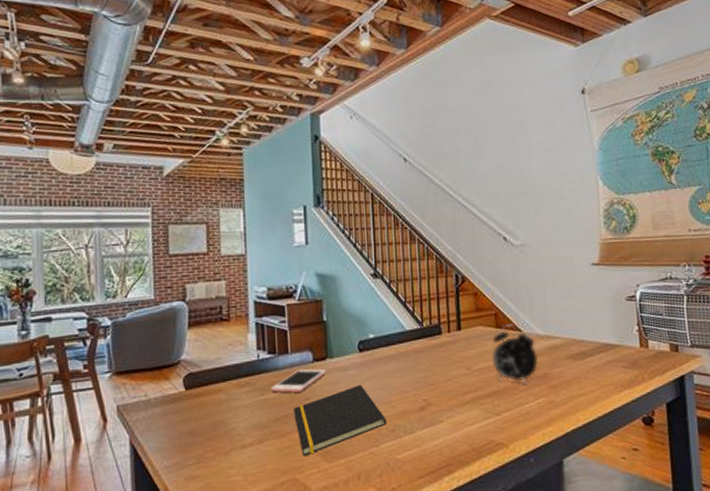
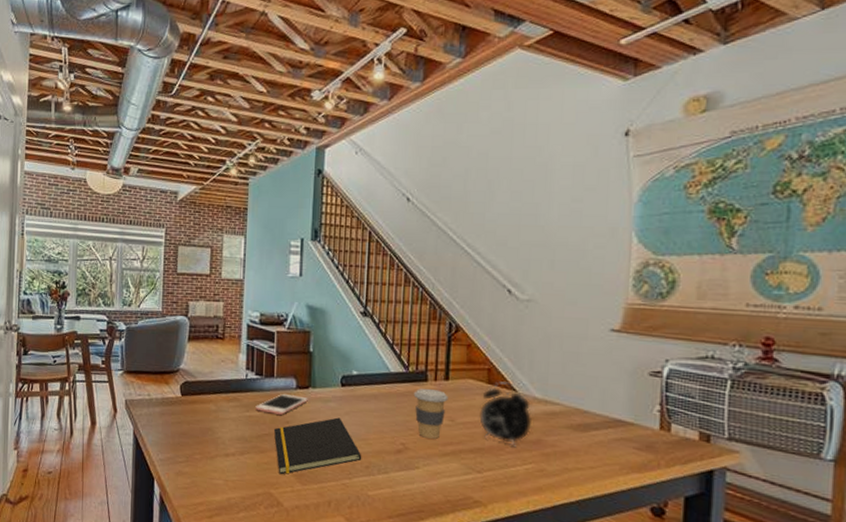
coffee cup: none [430,340,463,390] -> present [413,388,449,439]

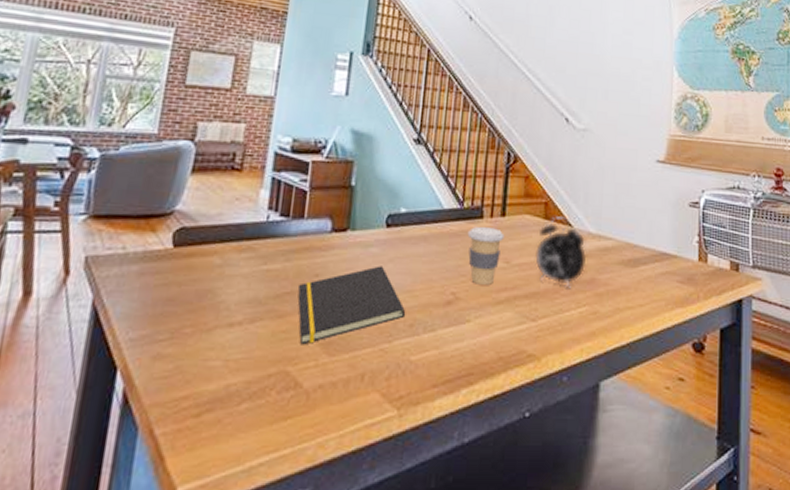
cell phone: present [255,393,308,415] -> none [276,238,345,266]

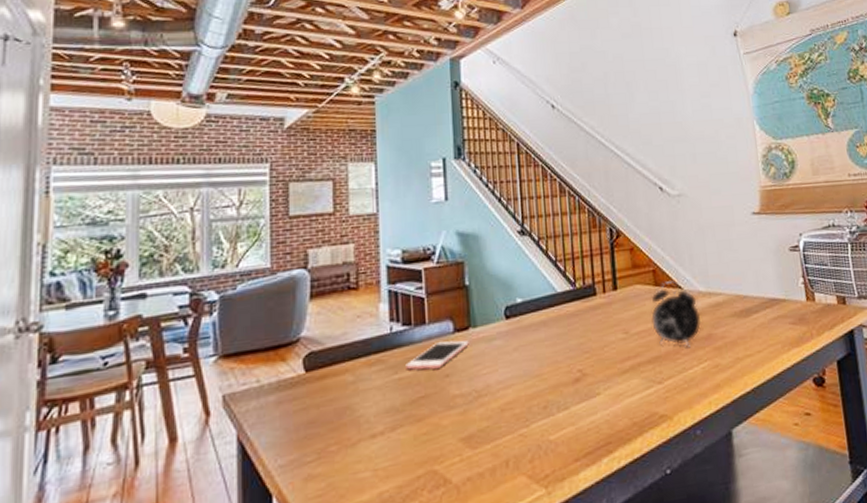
cell phone: none [276,238,345,266] -> present [406,340,469,370]
notepad: present [297,266,406,345] -> none [431,356,538,444]
coffee cup: present [467,226,505,285] -> none [584,302,620,358]

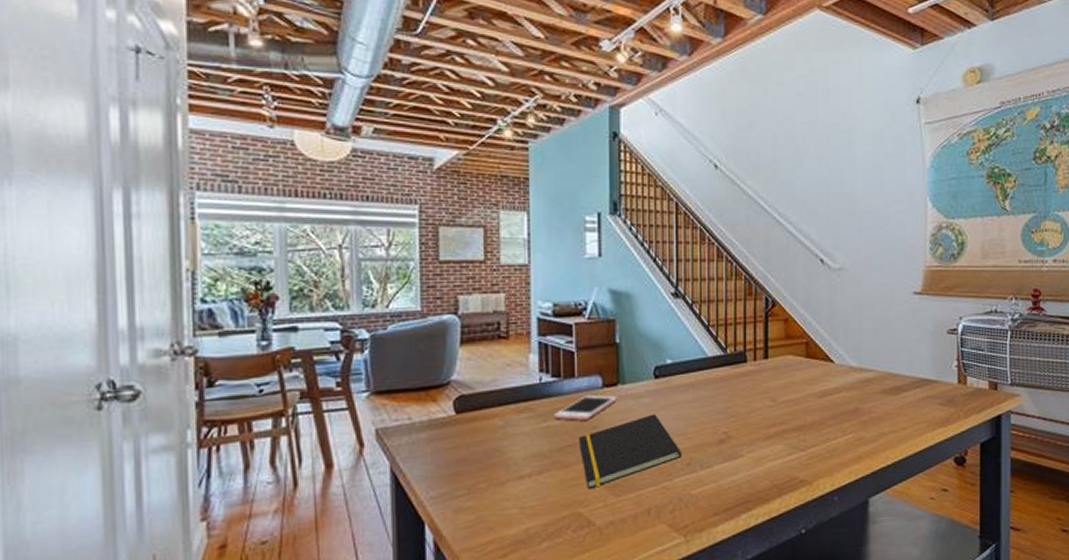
notepad: none [431,356,538,444] -> present [578,414,682,490]
alarm clock: present [651,280,702,348] -> none [800,354,850,420]

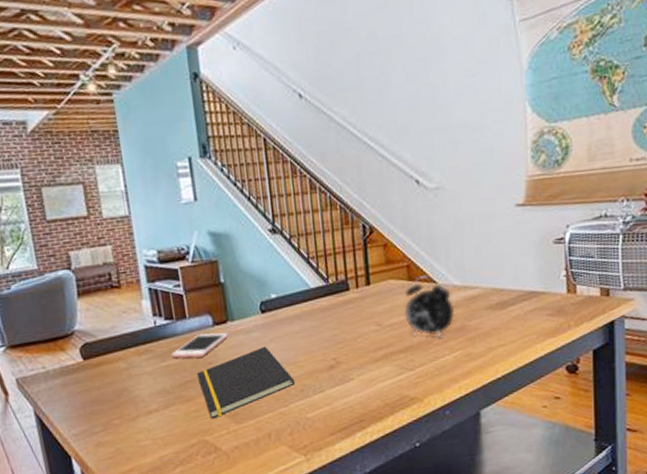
alarm clock: none [800,354,850,420] -> present [404,275,455,339]

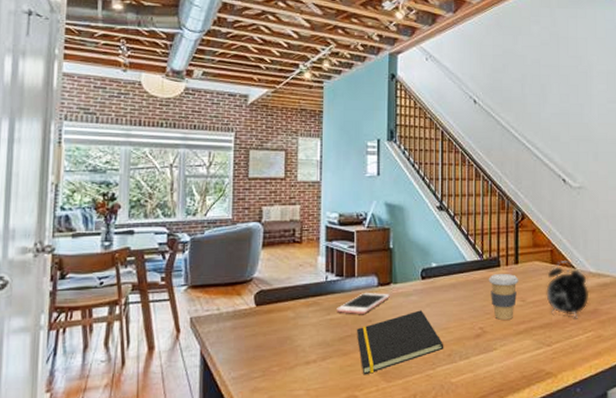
coffee cup: none [337,297,373,348] -> present [488,273,519,320]

